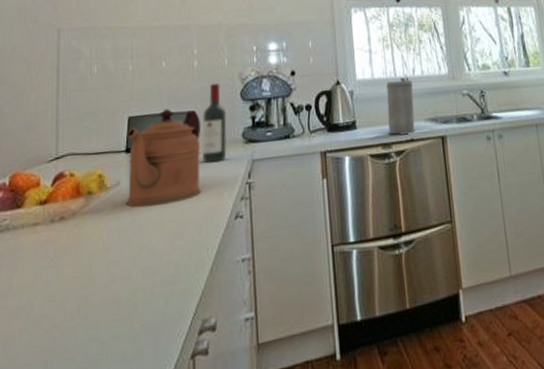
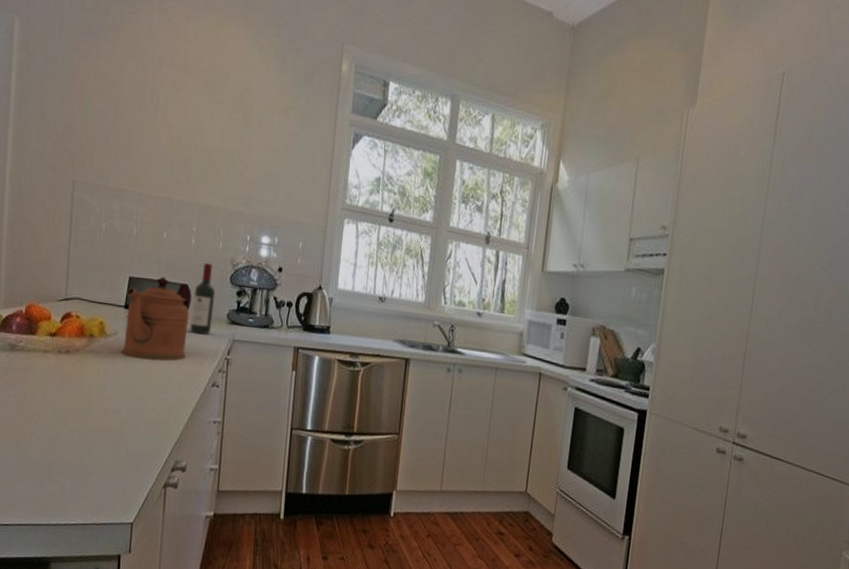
canister: present [386,80,416,135] -> none [358,297,390,350]

